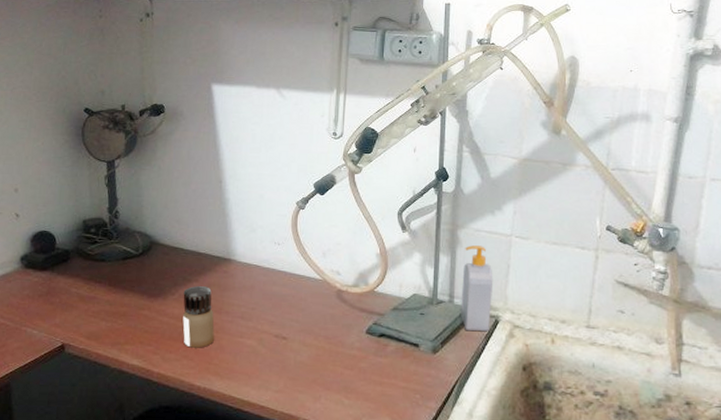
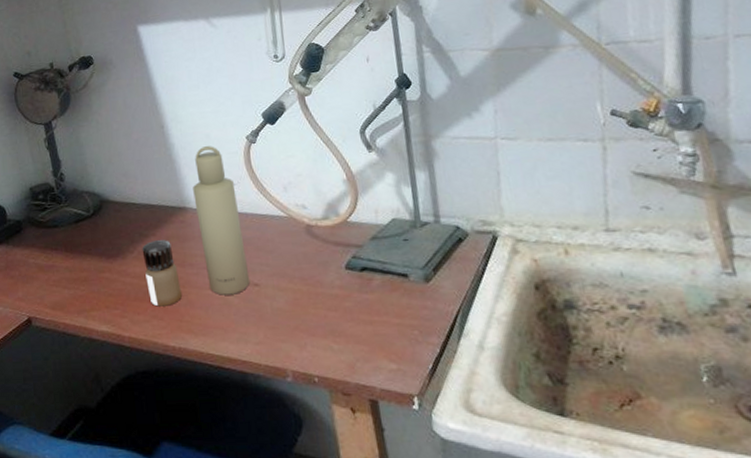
bottle: none [239,206,280,345] -> present [193,146,250,295]
soap bottle: present [461,245,493,331] -> none [443,154,488,252]

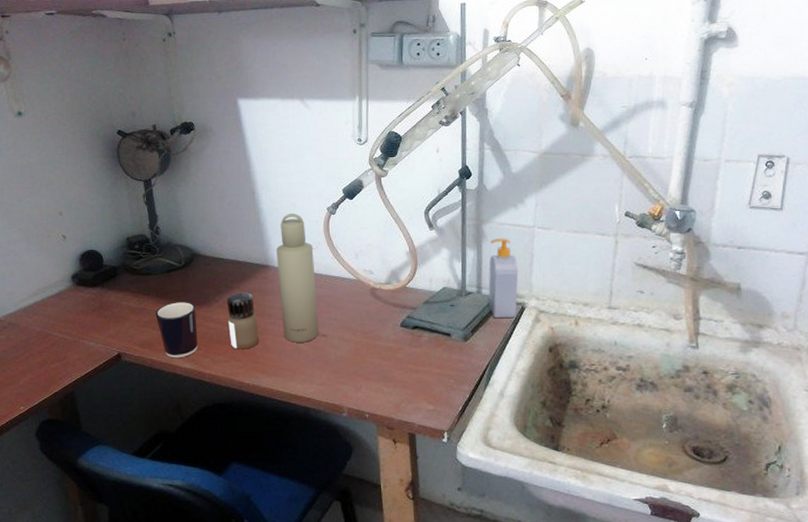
mug: none [65,255,114,321] -> present [155,302,198,359]
soap bottle: none [443,154,488,252] -> present [488,238,519,318]

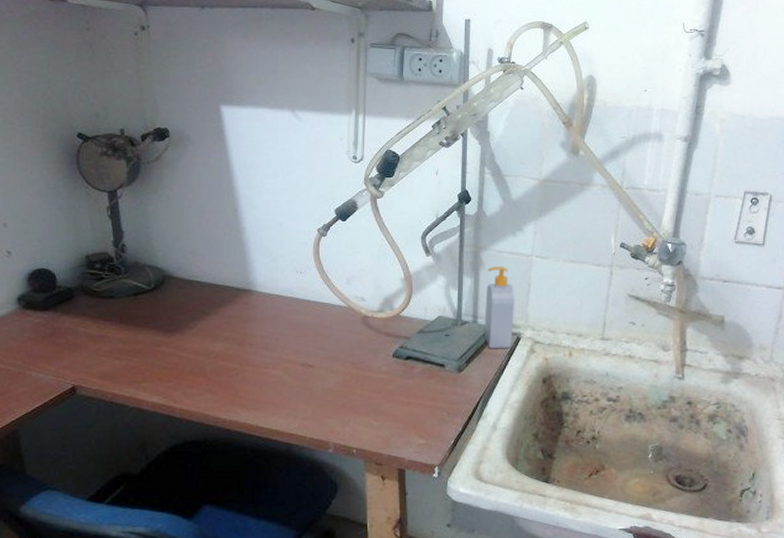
mug: present [155,302,198,359] -> none [118,329,168,392]
bottle: present [227,291,259,349] -> none [202,318,238,381]
bottle: present [276,213,319,343] -> none [260,234,305,374]

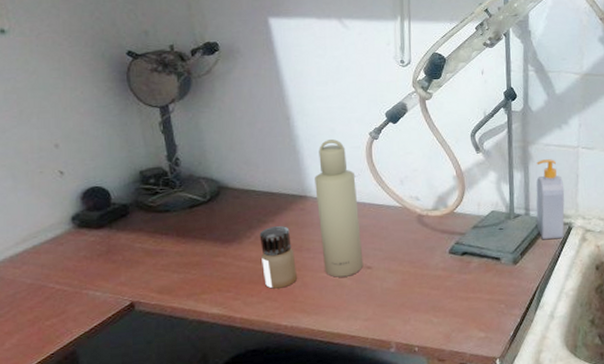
bottle: none [202,318,238,381] -> present [259,225,297,289]
bottle: none [260,234,305,374] -> present [315,139,364,277]

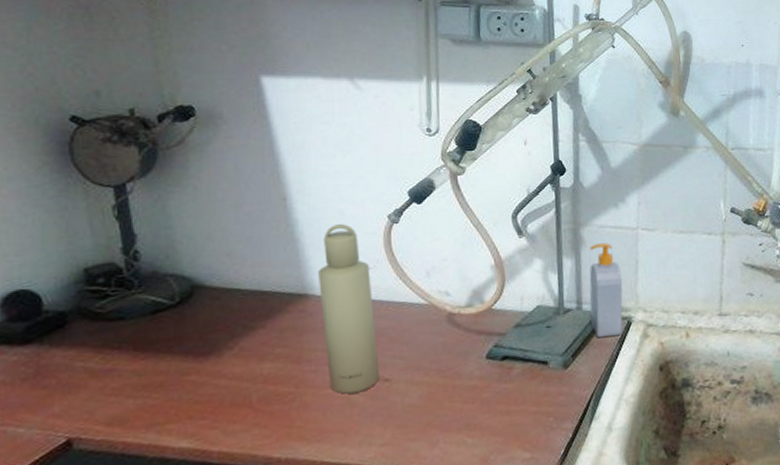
bottle: present [259,225,297,289] -> none [245,332,294,412]

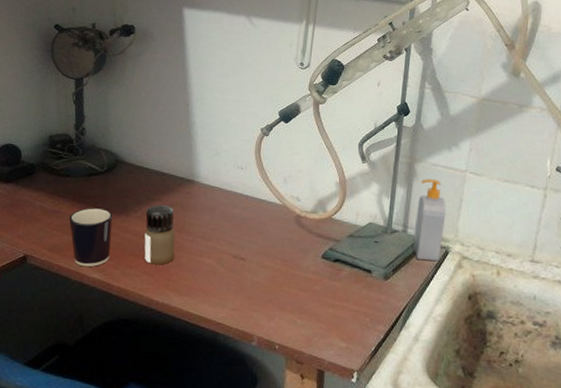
mug: none [131,353,200,437] -> present [69,208,113,267]
bottle: none [245,332,294,412] -> present [144,204,175,265]
bottle: present [318,224,380,394] -> none [201,130,242,264]

